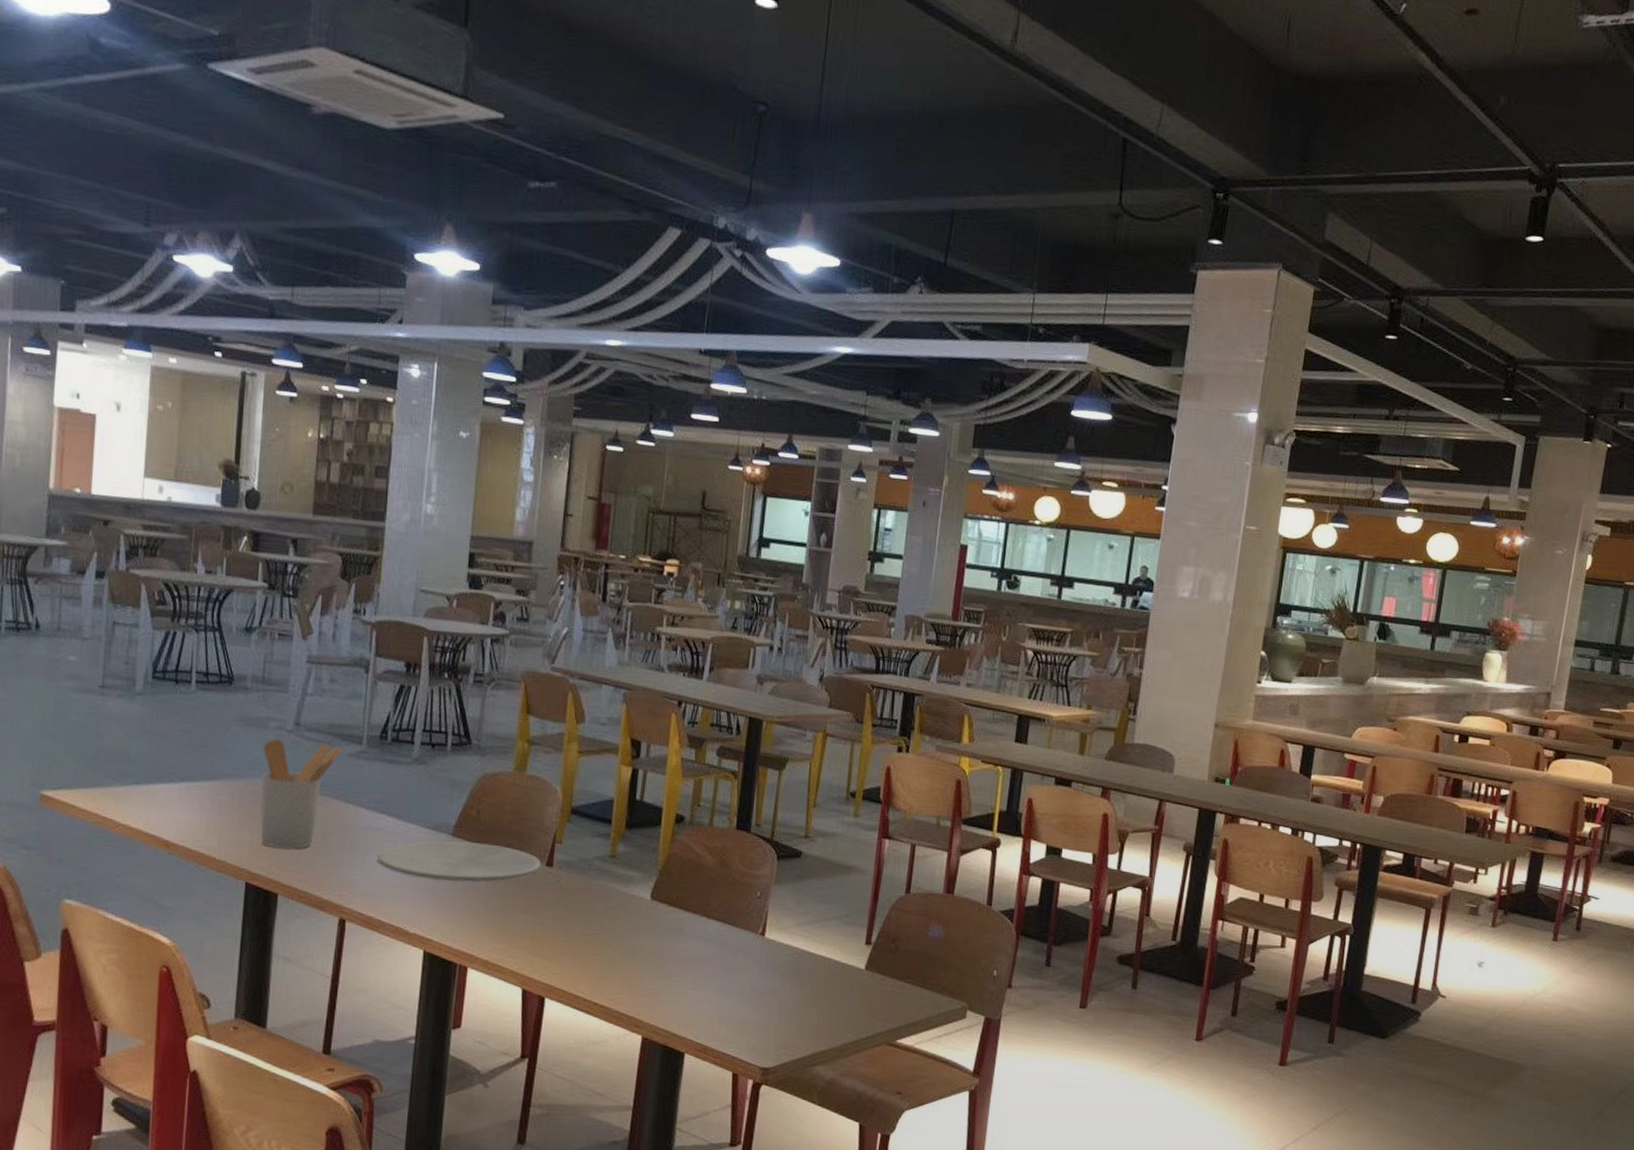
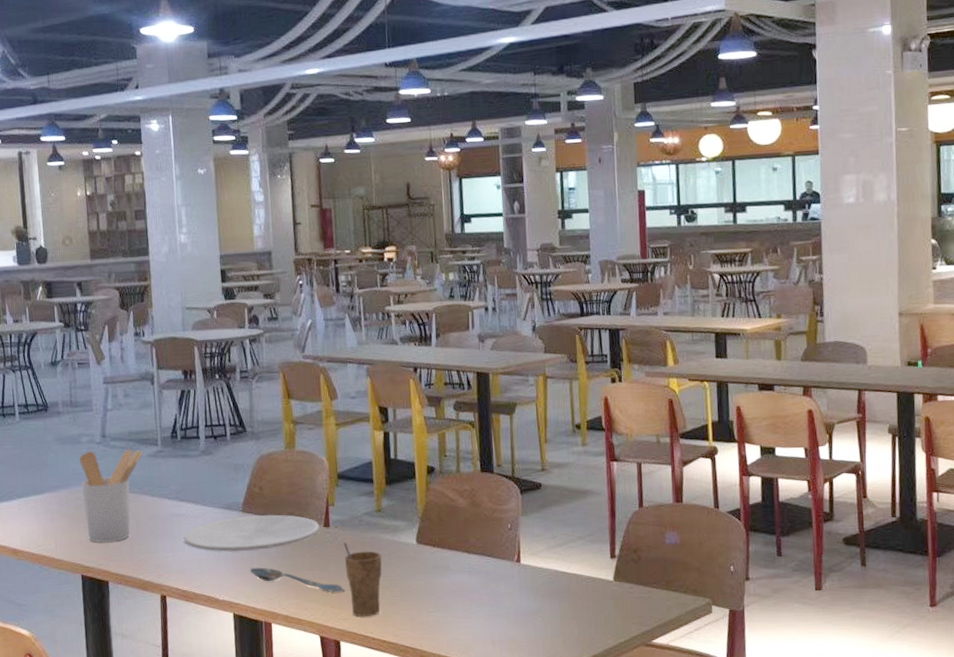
spoon: none [451,901,560,943] -> present [250,567,346,593]
cup: none [564,887,609,974] -> present [343,542,382,617]

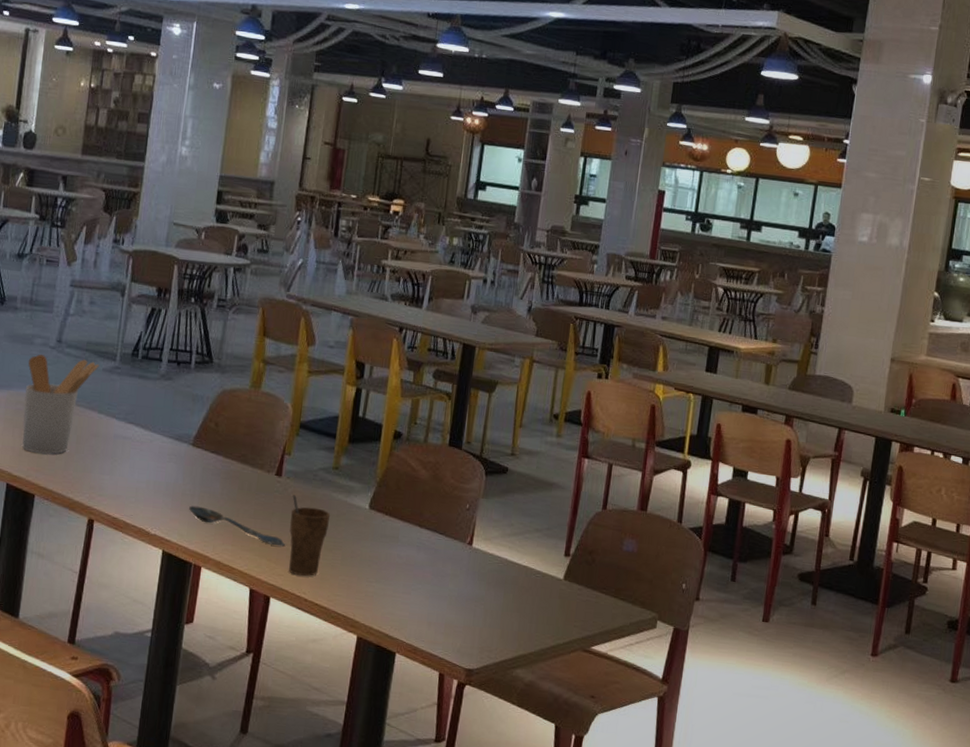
plate: present [183,514,320,552] -> none [124,449,272,489]

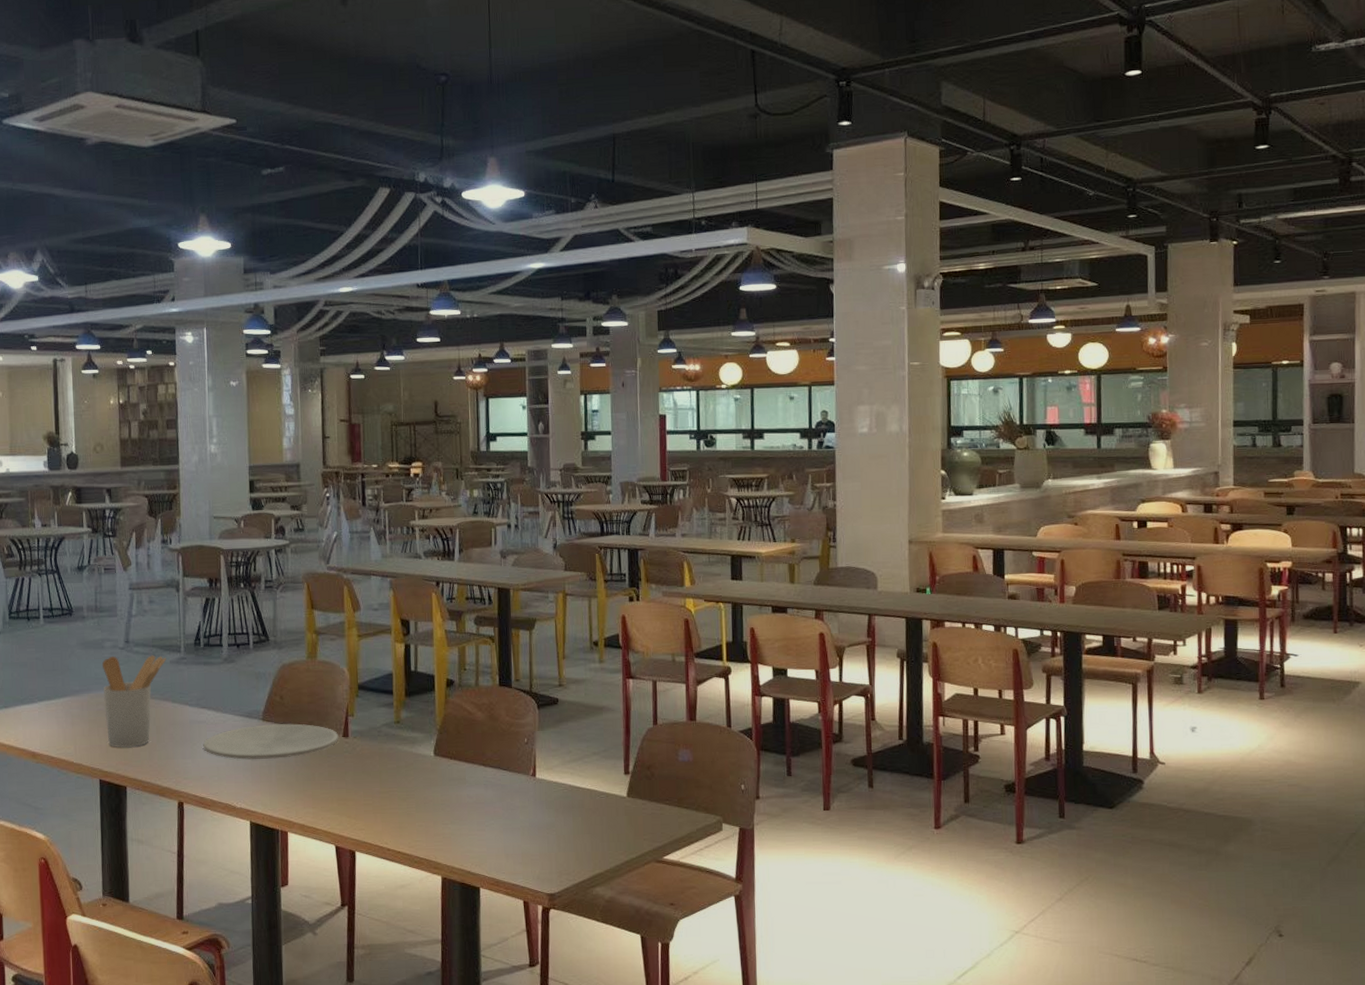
plate: none [124,449,272,489] -> present [203,724,339,760]
spoon: present [189,505,286,547] -> none [268,776,362,803]
cup: present [289,495,331,576] -> none [361,753,399,828]

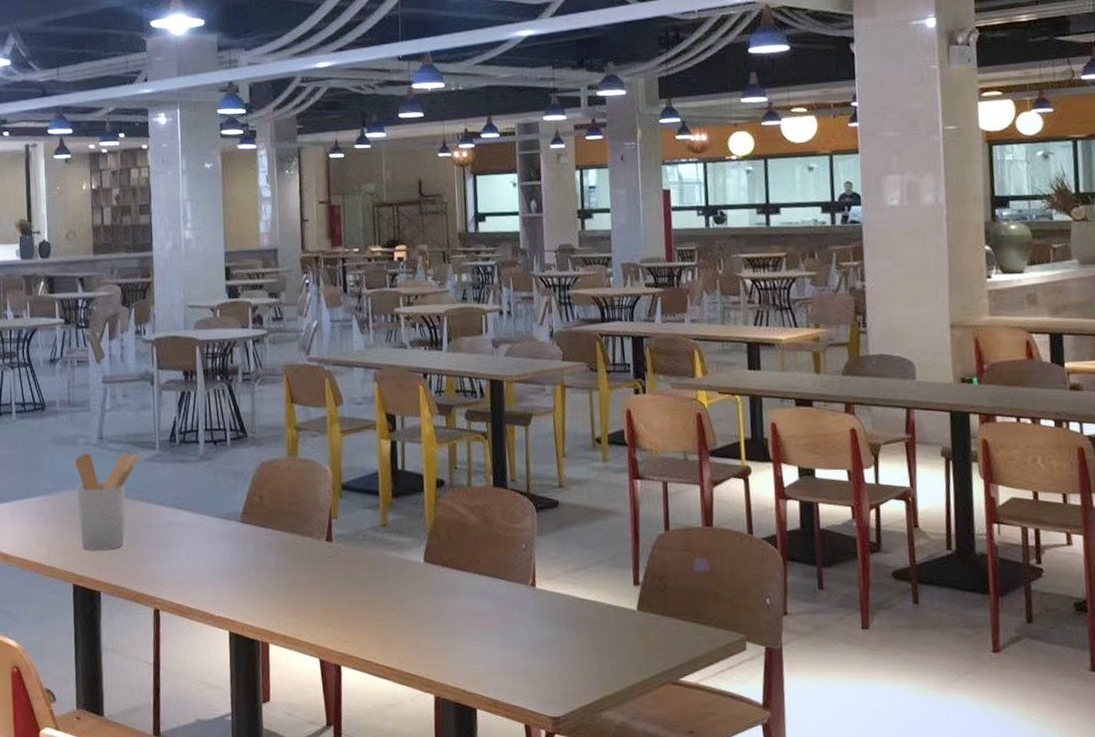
plate: present [203,724,339,760] -> none [179,526,322,565]

